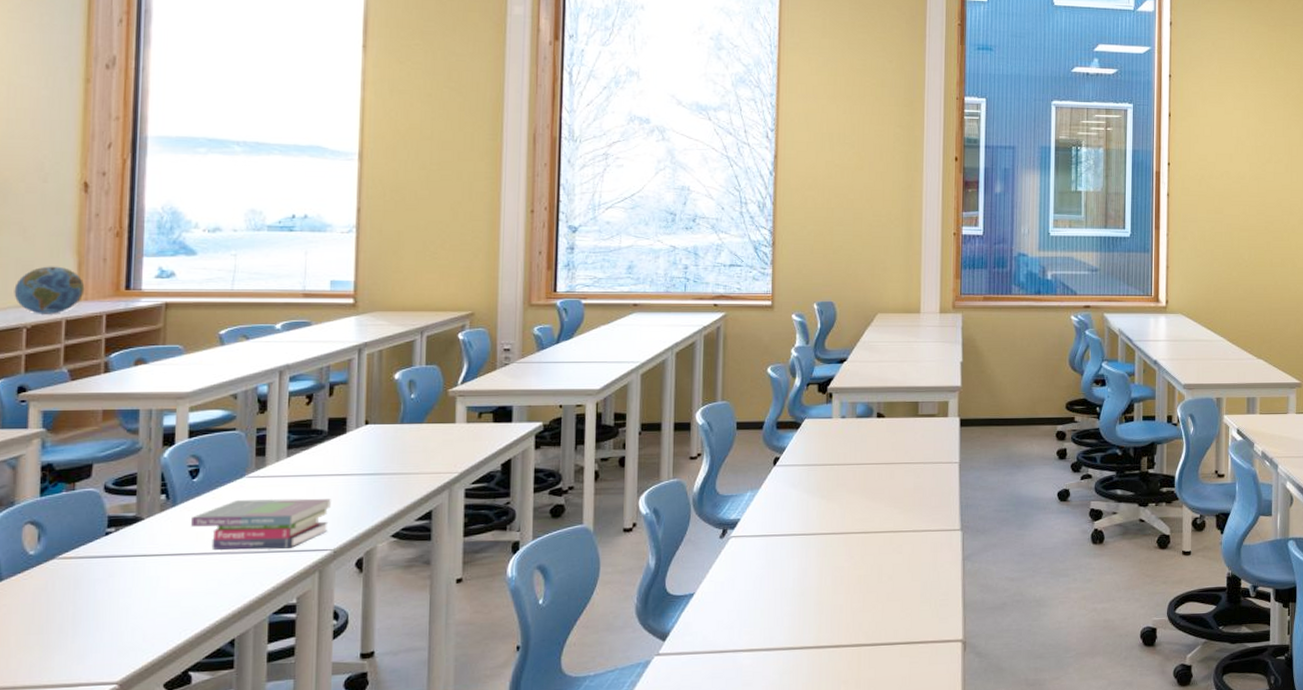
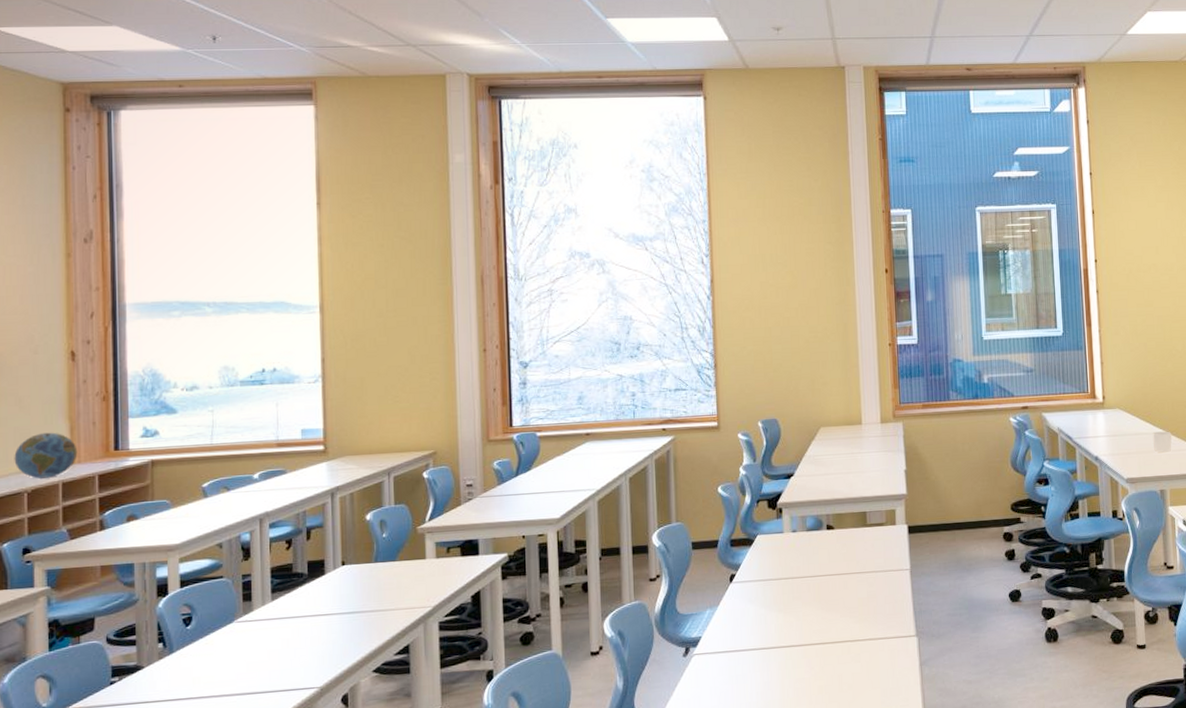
books: present [191,498,331,550] -> none [188,639,315,693]
mug: none [1212,339,1232,360] -> present [1152,431,1172,453]

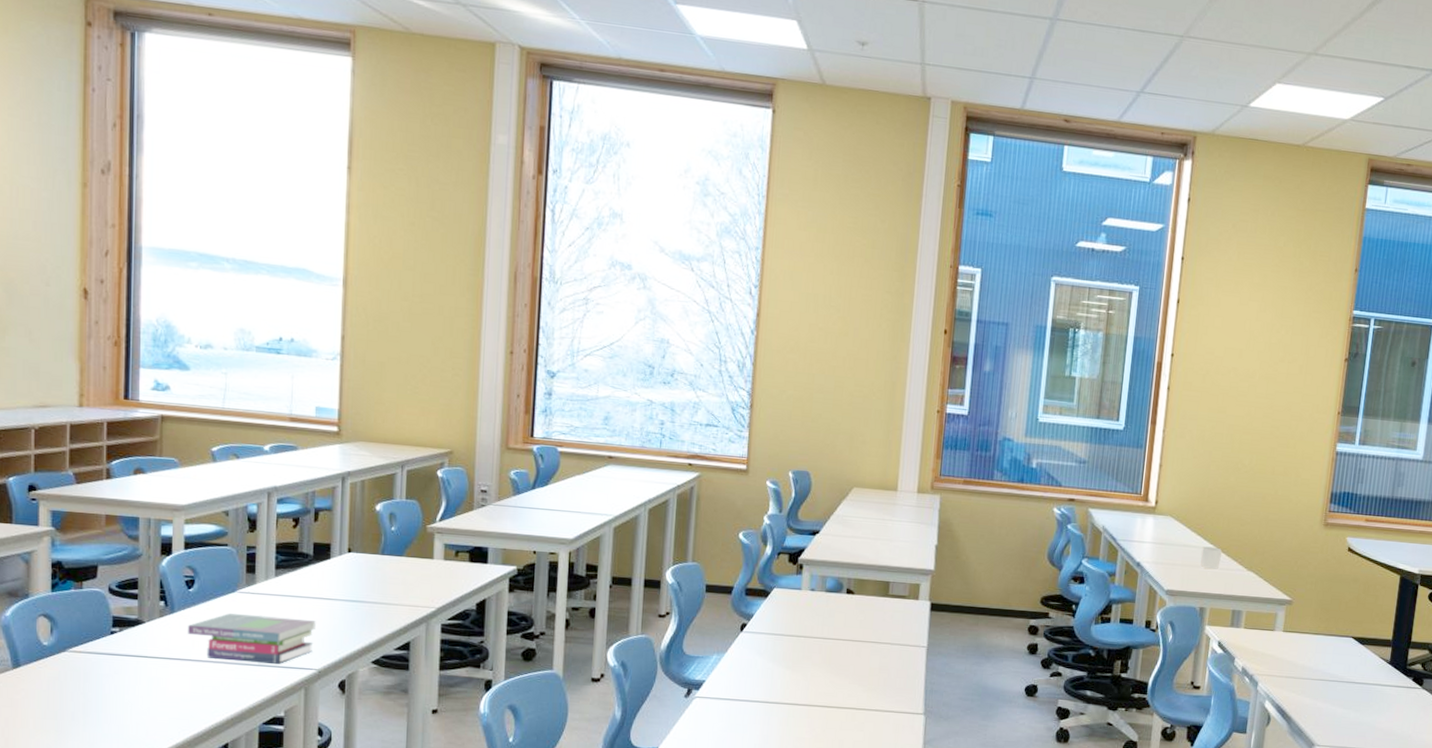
globe: present [14,432,78,479] -> none [22,369,87,418]
books: none [188,639,315,693] -> present [188,613,316,664]

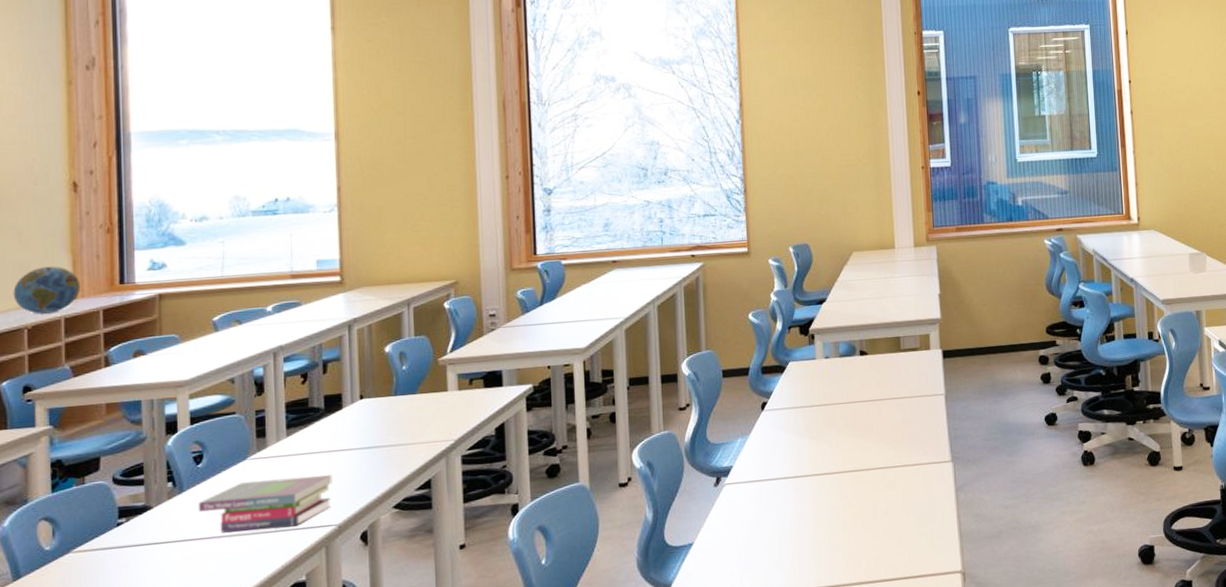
globe: none [22,369,87,418] -> present [13,266,81,314]

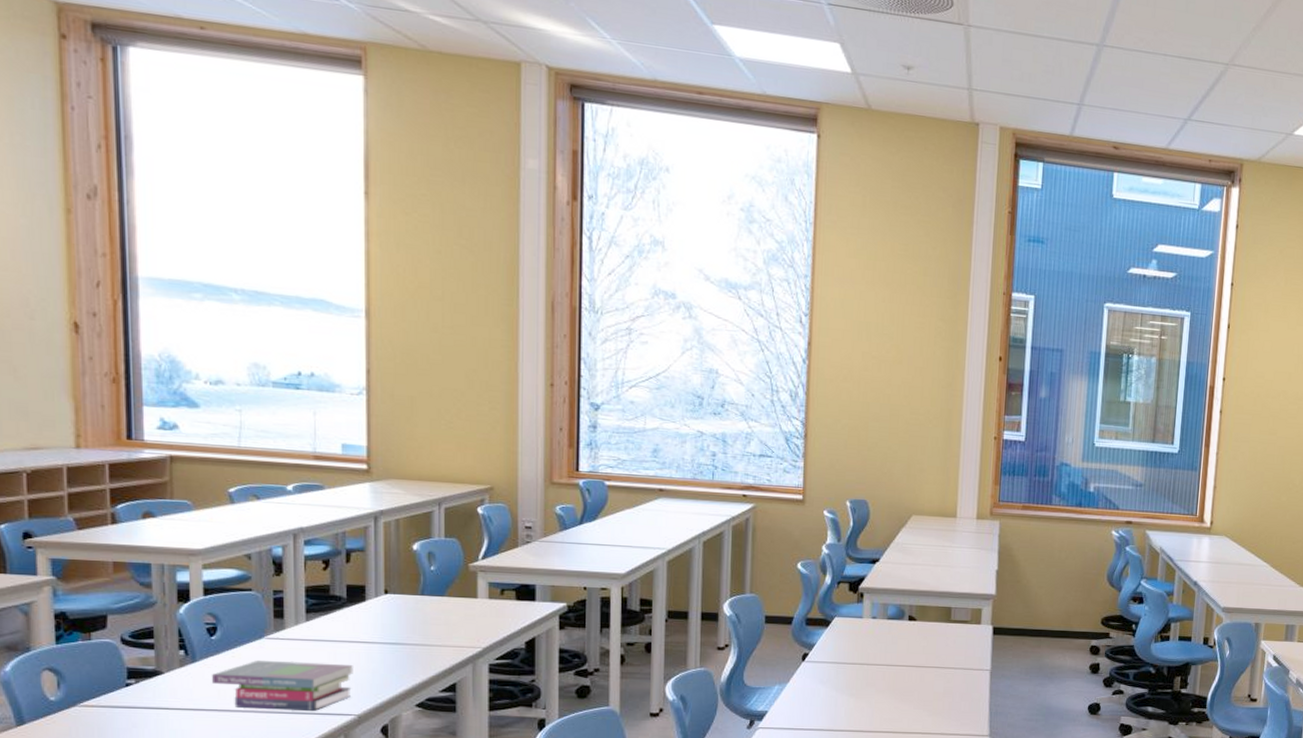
globe: present [13,266,81,314] -> none [9,409,84,460]
mug: present [1187,252,1207,273] -> none [1255,564,1275,586]

